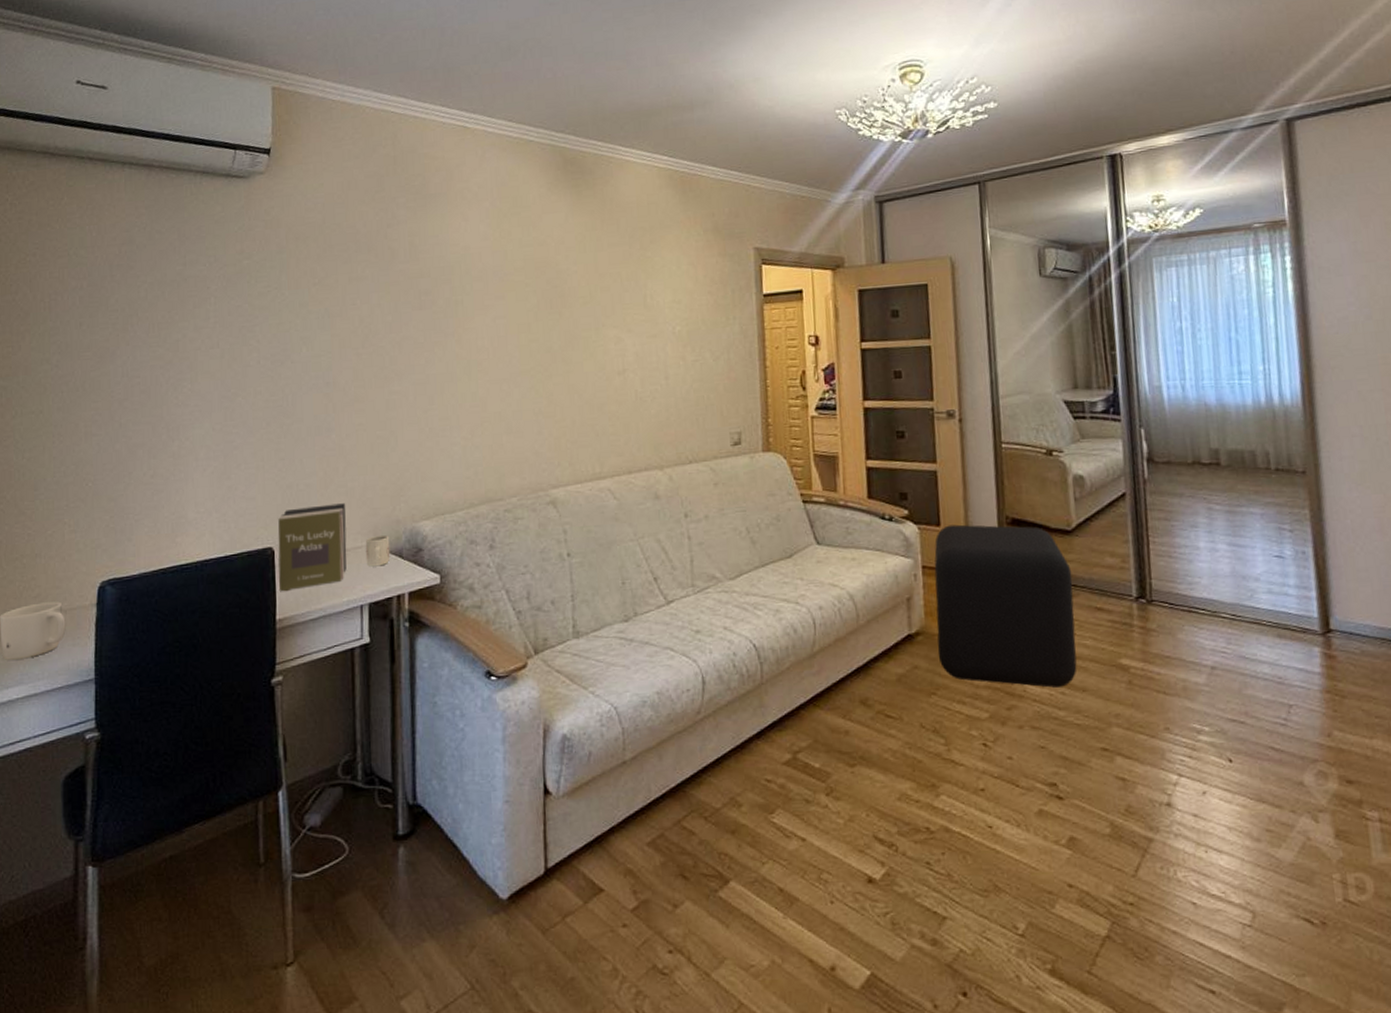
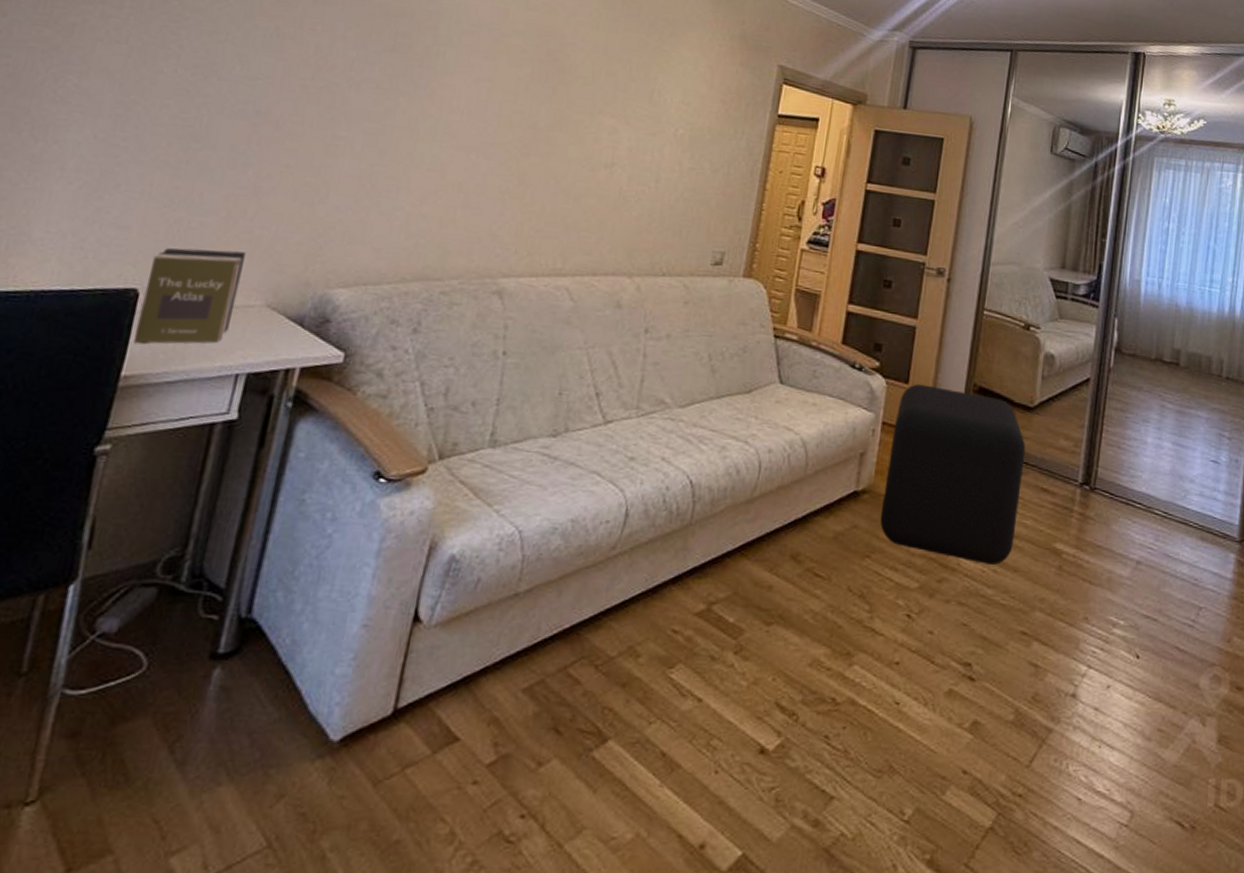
mug: present [365,534,390,567] -> none [255,296,293,333]

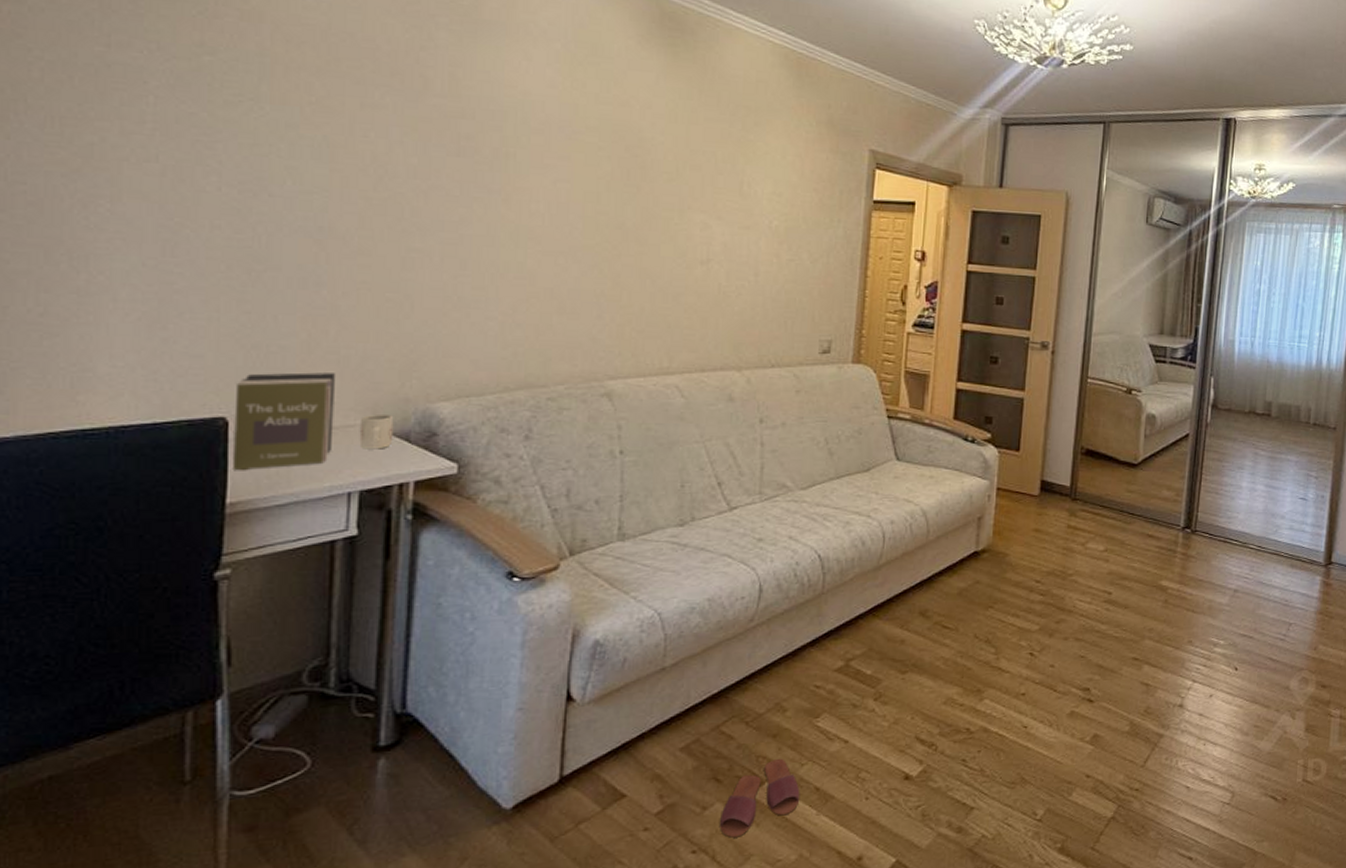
mug: none [255,296,293,333] -> present [359,413,394,450]
slippers: none [553,712,645,804] -> present [720,758,800,838]
cube: present [880,384,1026,565] -> none [1001,451,1132,604]

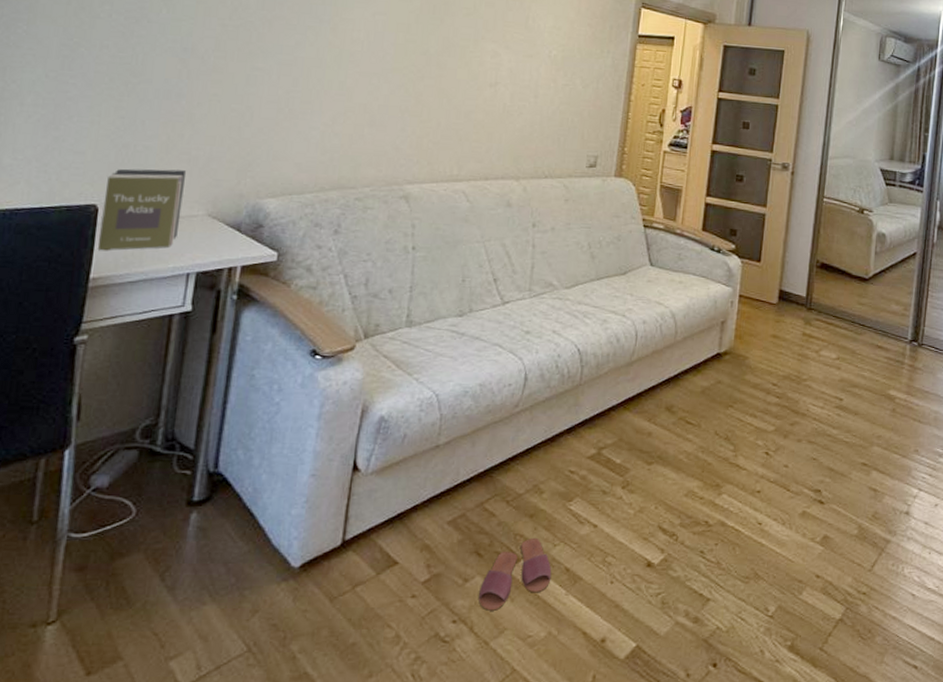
mug: present [359,413,394,450] -> none [200,206,230,237]

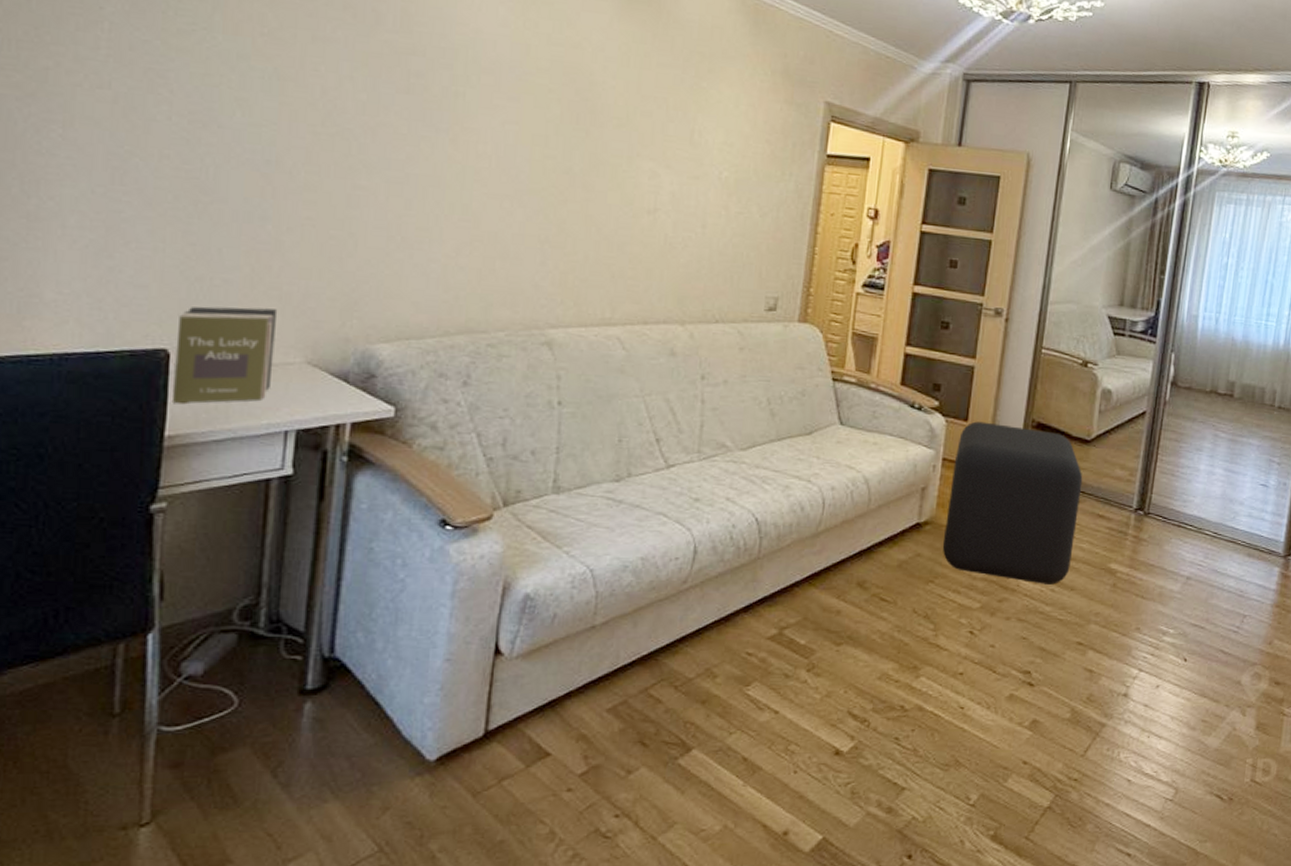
slippers: present [479,537,552,611] -> none [644,725,728,804]
cube: none [741,262,863,410] -> present [943,421,1083,585]

